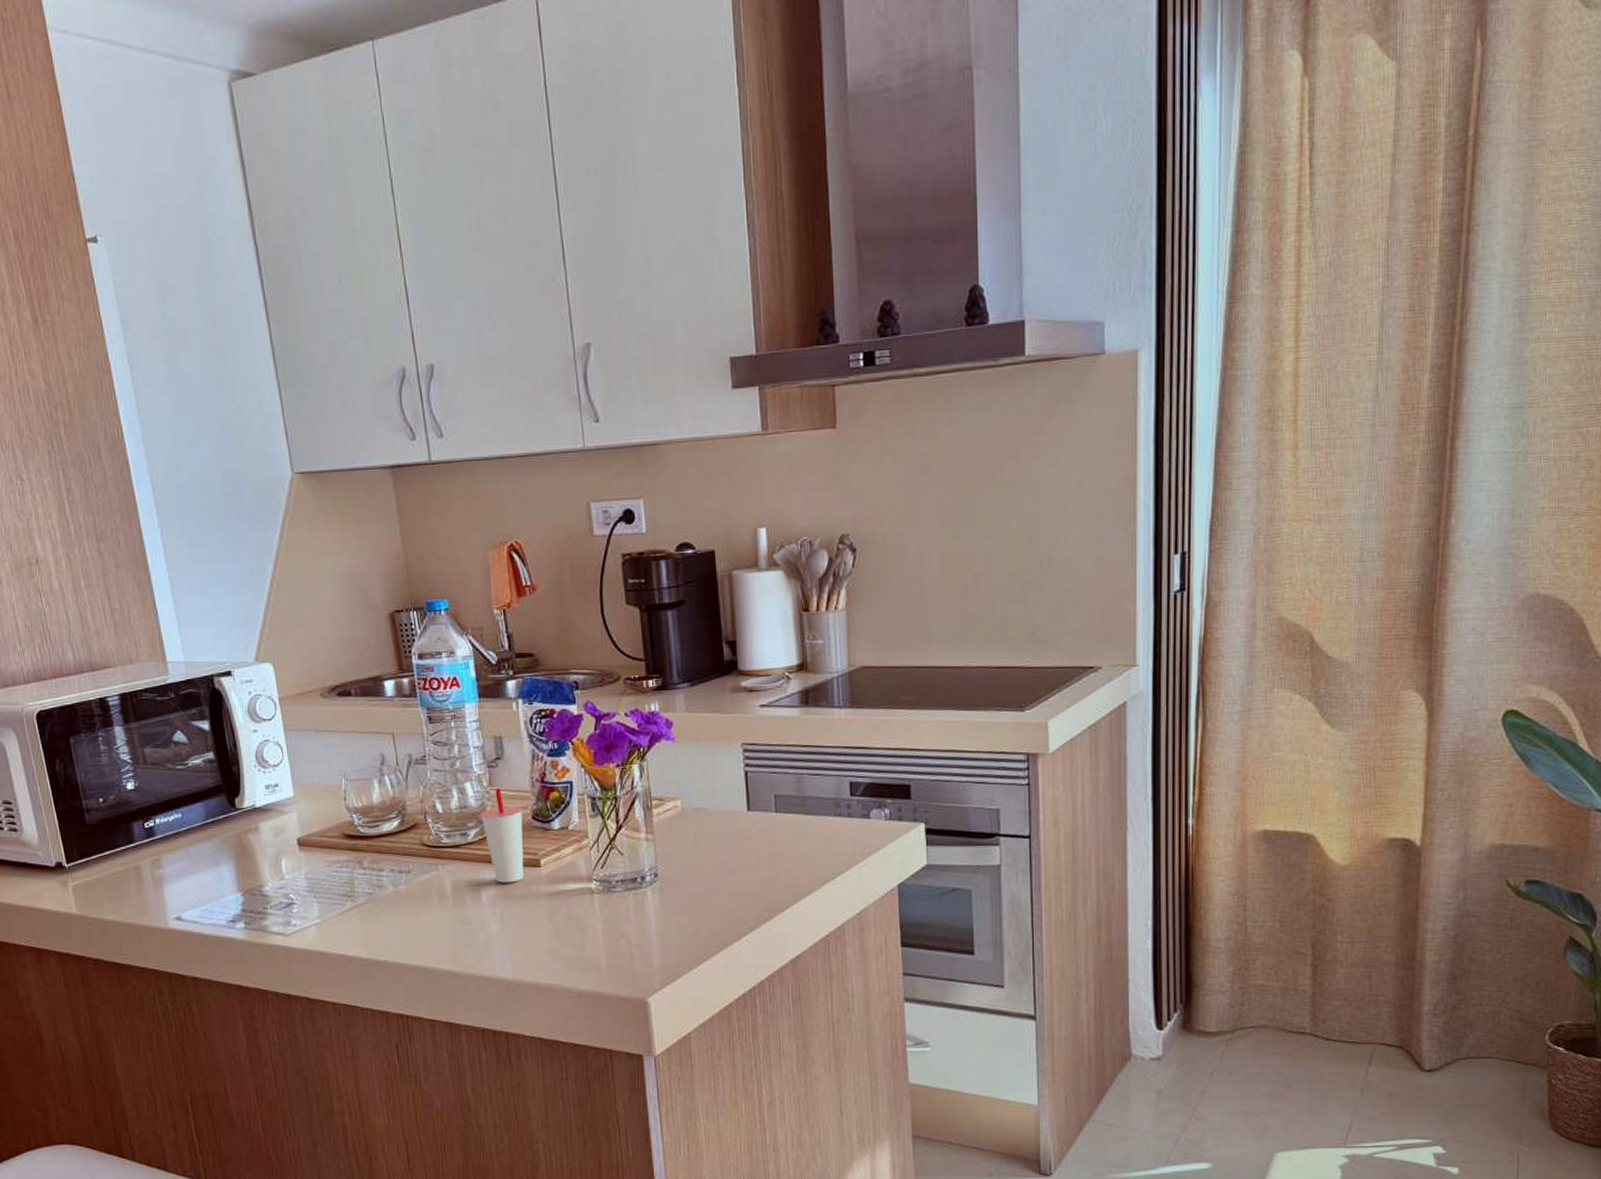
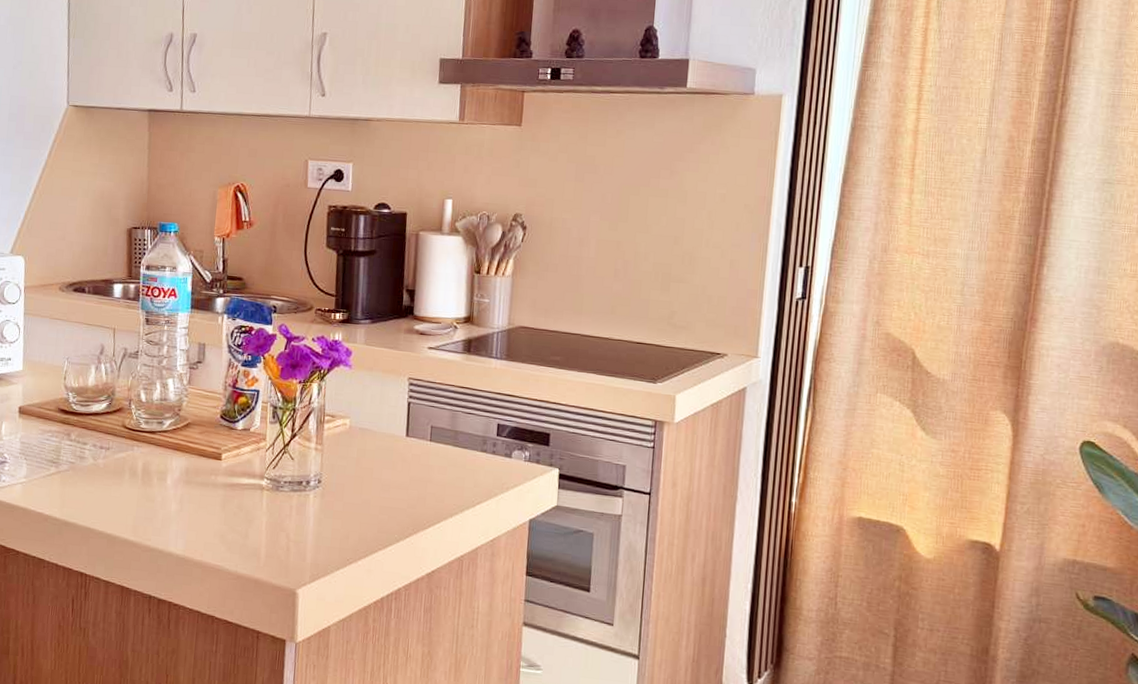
cup: present [480,788,524,883] -> none [176,388,214,471]

